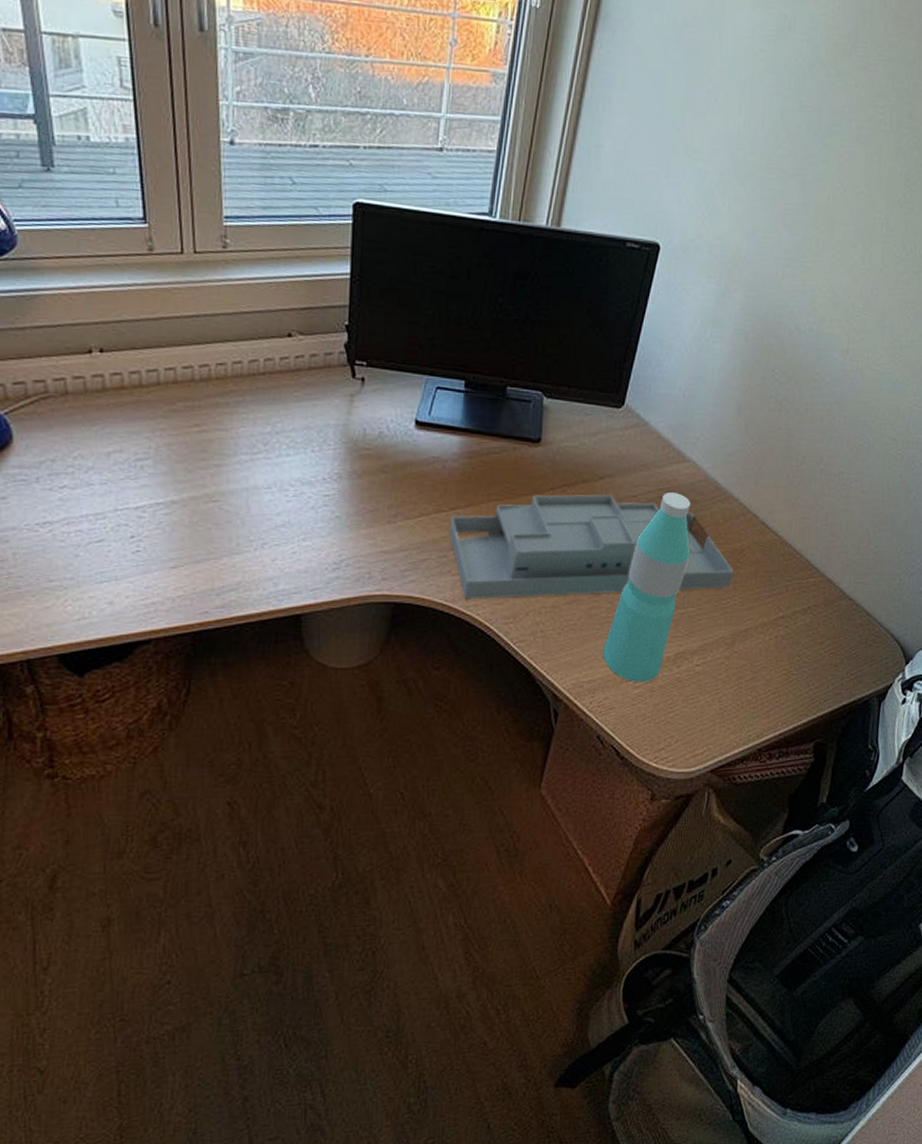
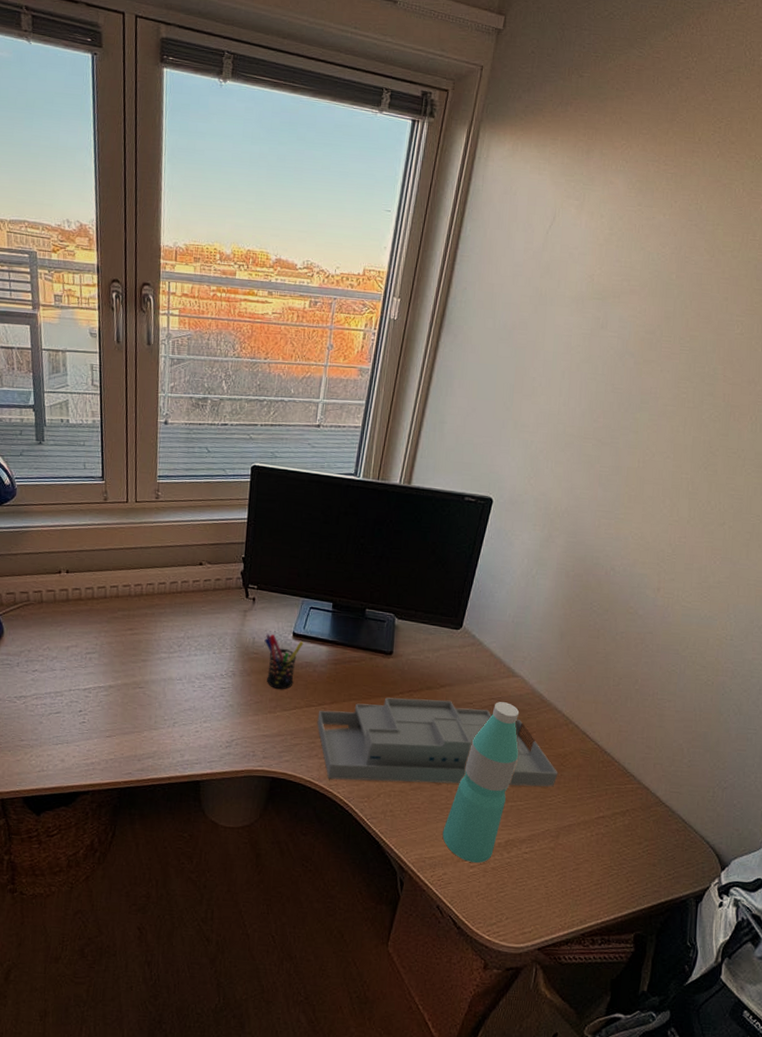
pen holder: none [378,423,429,494] -> present [264,634,304,690]

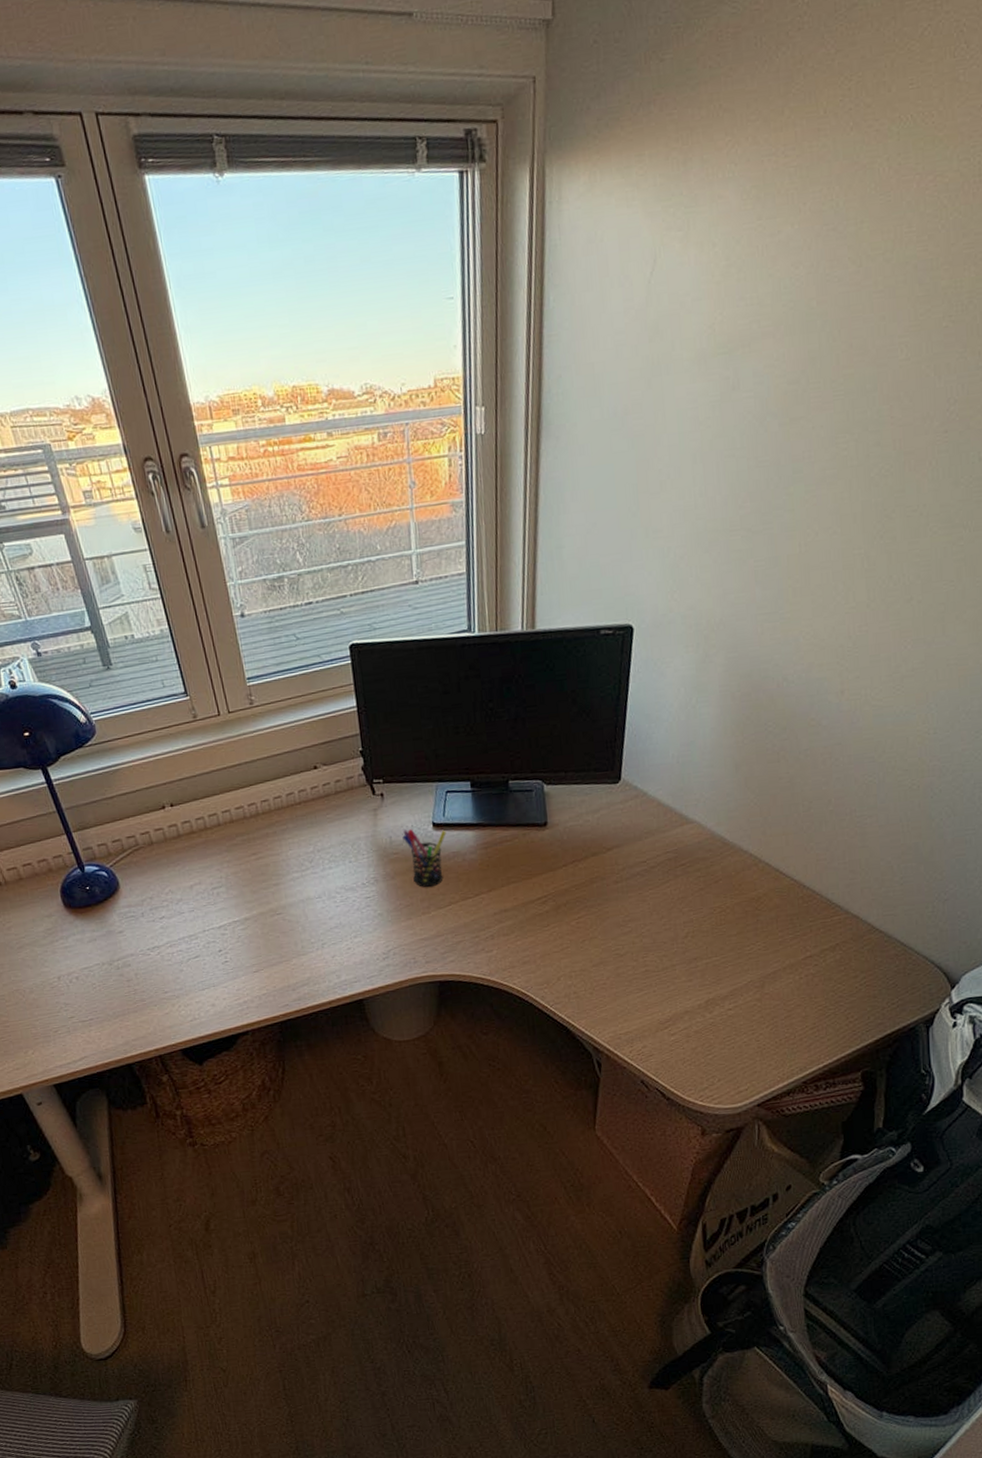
desk organizer: present [317,697,558,787] -> none [476,863,754,971]
water bottle: present [442,702,519,863] -> none [635,853,707,1030]

